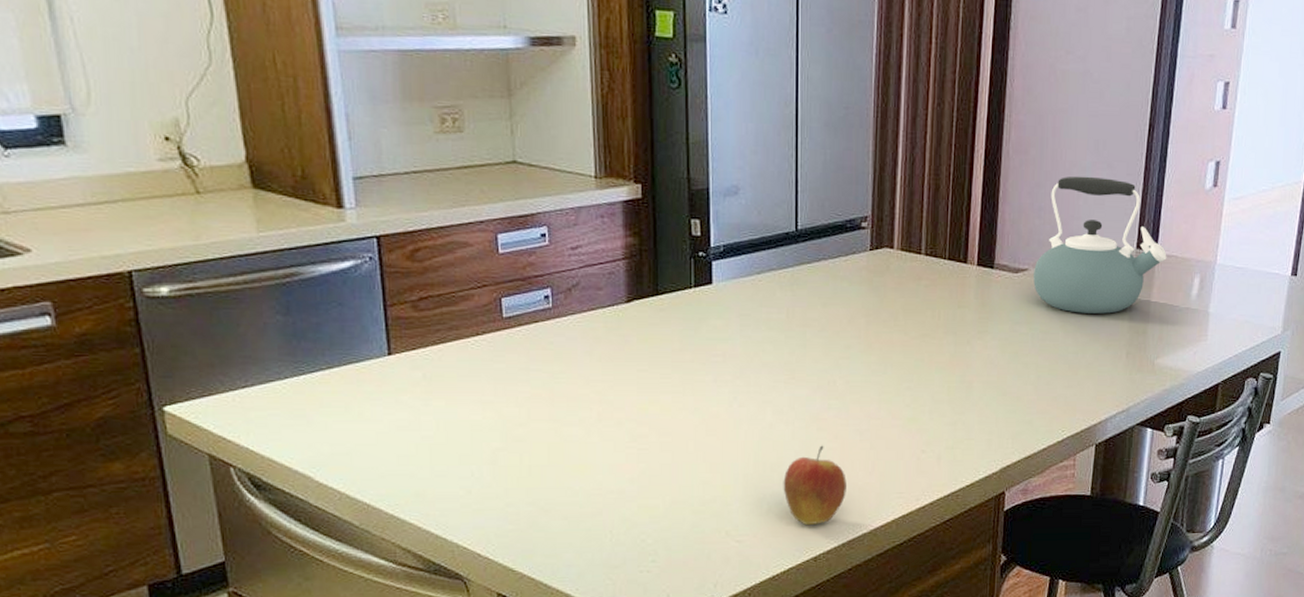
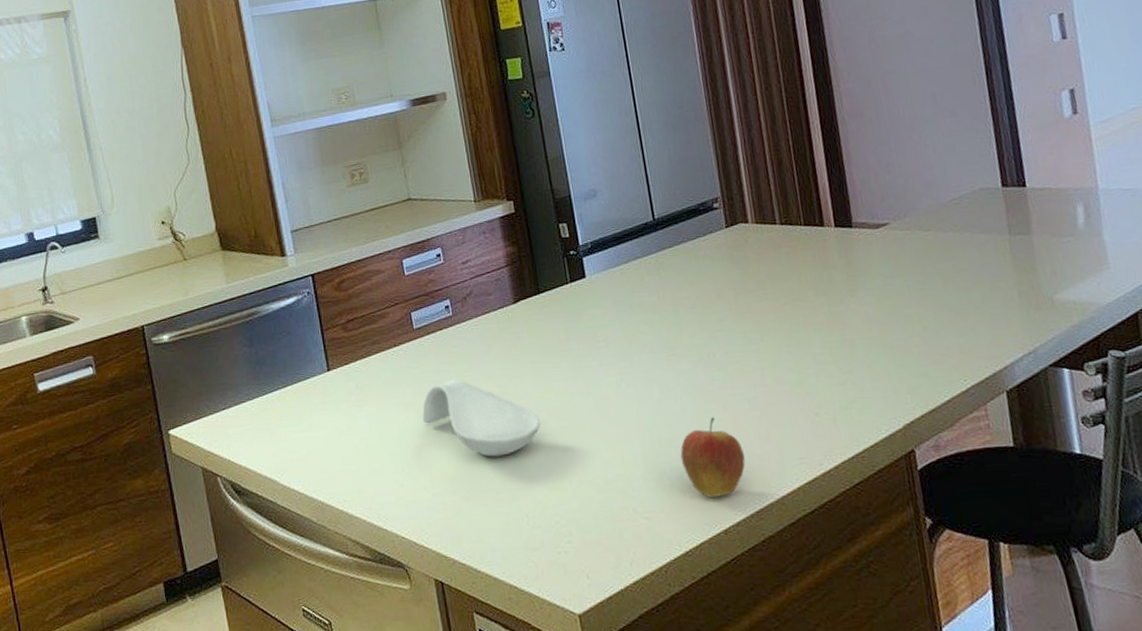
spoon rest: none [502,381,640,468] -> present [422,379,541,457]
kettle: present [1033,176,1167,314] -> none [894,124,1039,259]

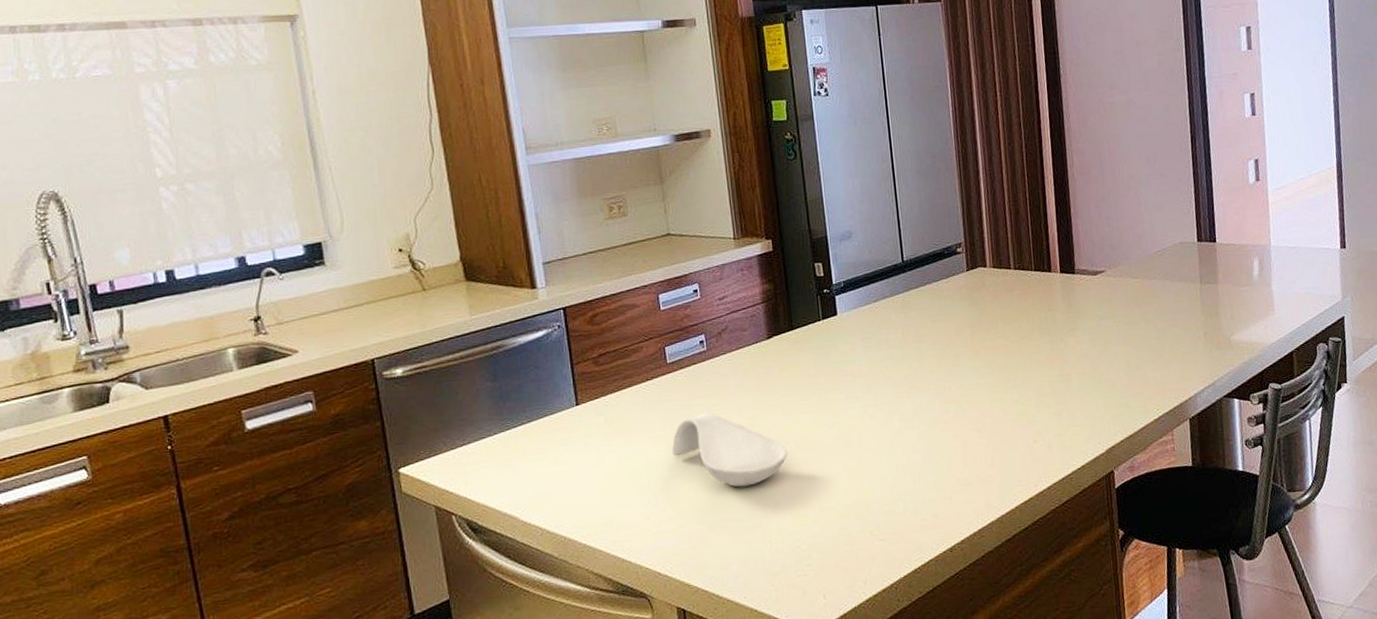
fruit: present [680,417,746,499] -> none [915,445,972,520]

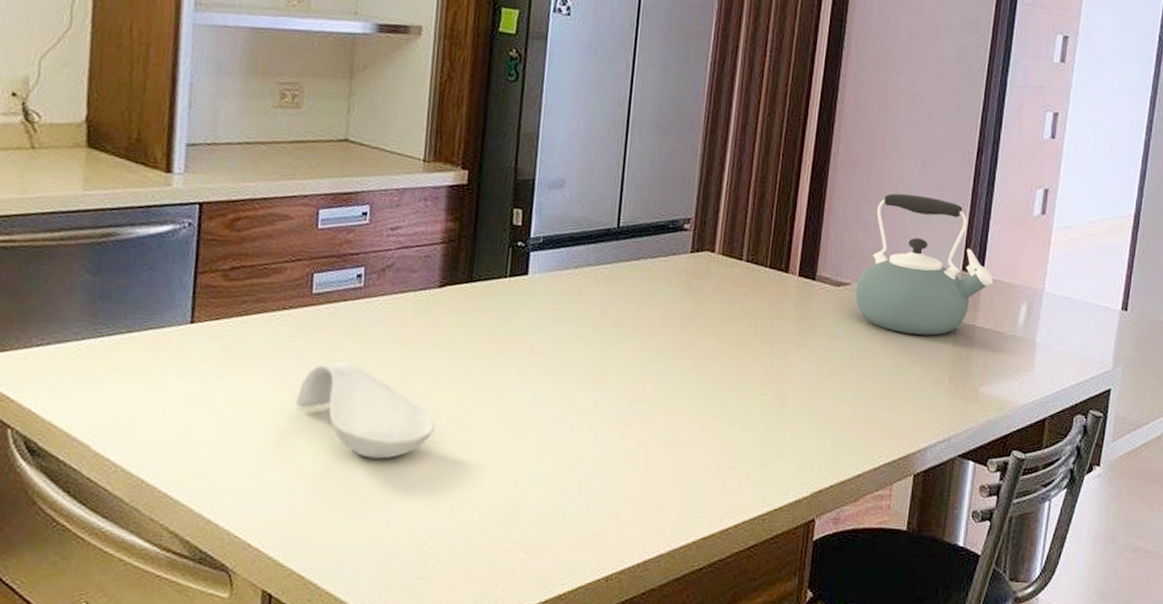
kettle: none [1110,185,1226,304] -> present [855,193,993,336]

